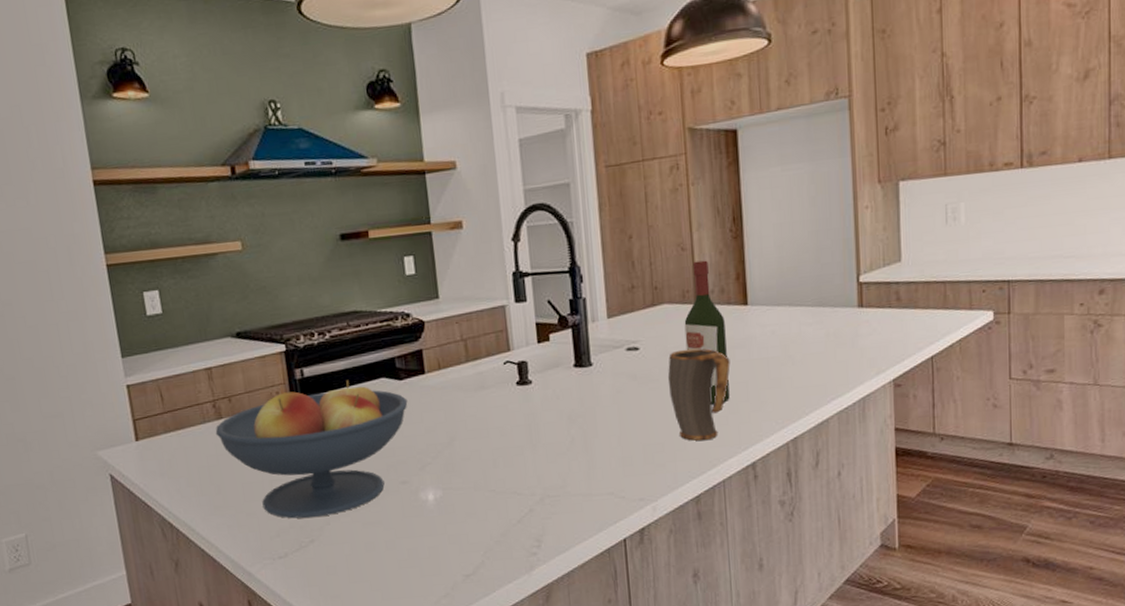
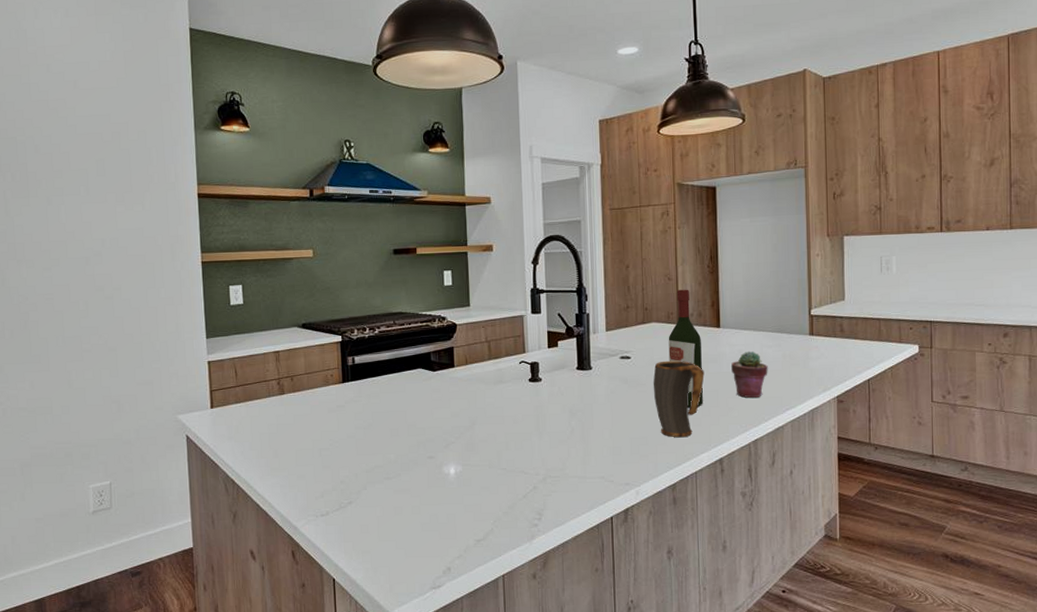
fruit bowl: present [215,379,408,519] -> none [277,368,439,483]
potted succulent: none [762,331,808,388] -> present [730,351,768,398]

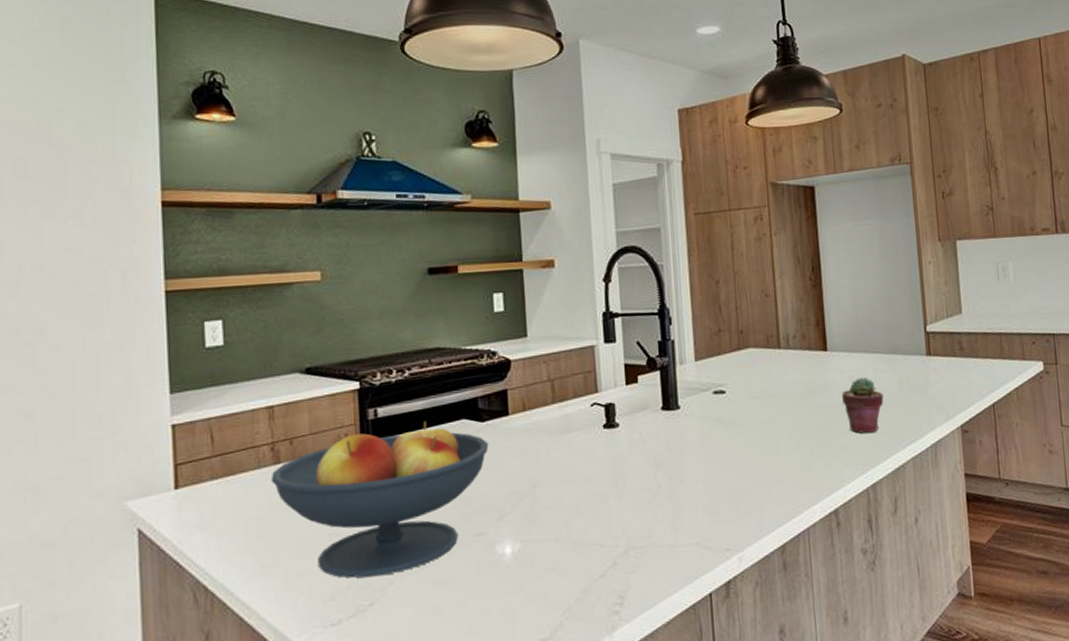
fruit bowl: none [277,368,439,483] -> present [270,420,489,578]
mug: present [653,360,705,437] -> none [753,392,812,487]
wine bottle: present [668,289,703,408] -> none [768,306,812,449]

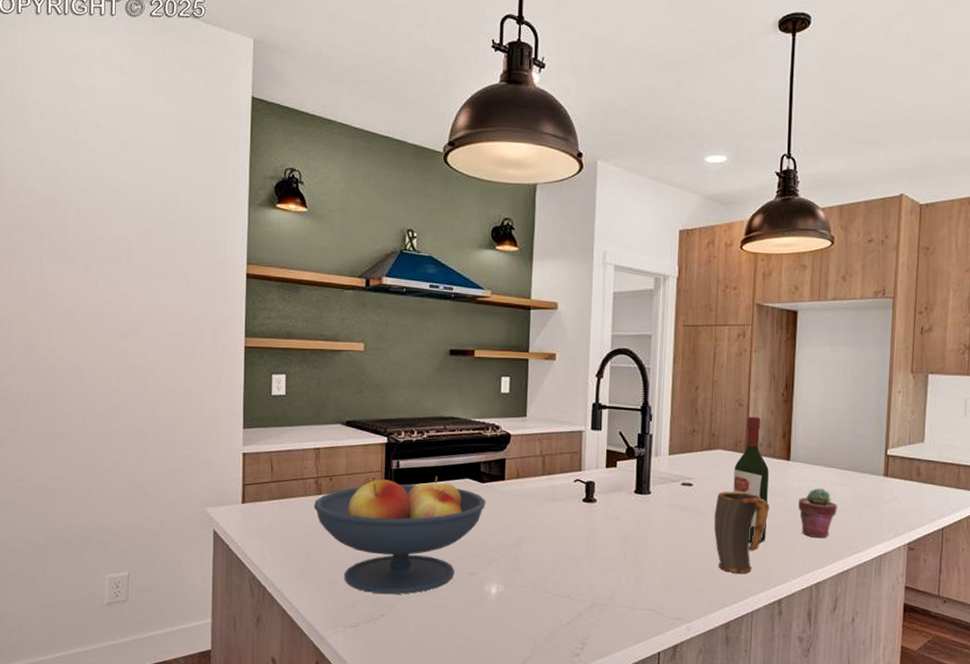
mug: none [753,392,812,487] -> present [714,491,770,573]
wine bottle: none [768,306,812,449] -> present [733,416,769,543]

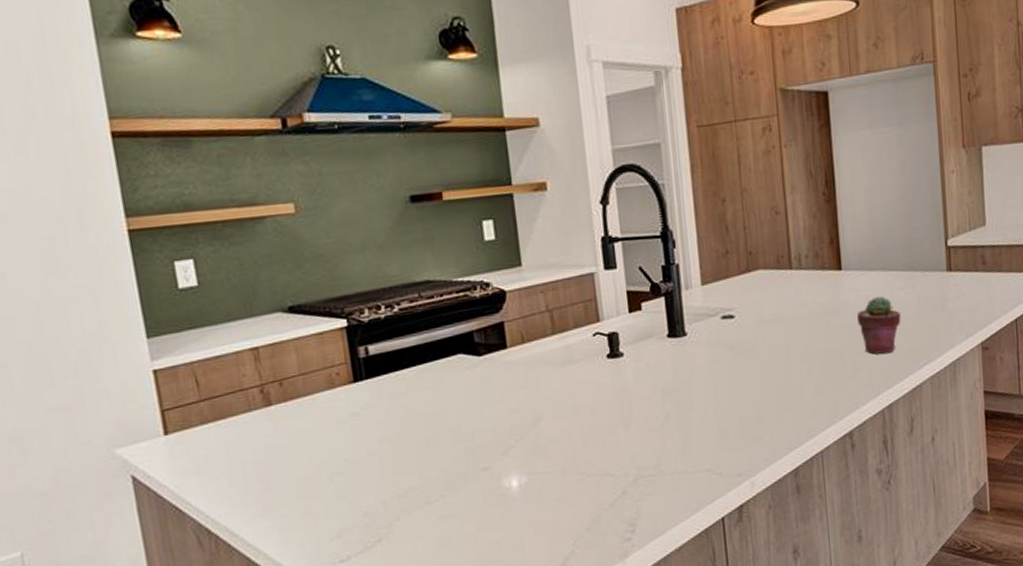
fruit bowl: present [313,475,486,595] -> none [263,357,488,516]
mug: present [714,491,770,573] -> none [763,315,826,411]
wine bottle: present [733,416,769,543] -> none [779,224,826,373]

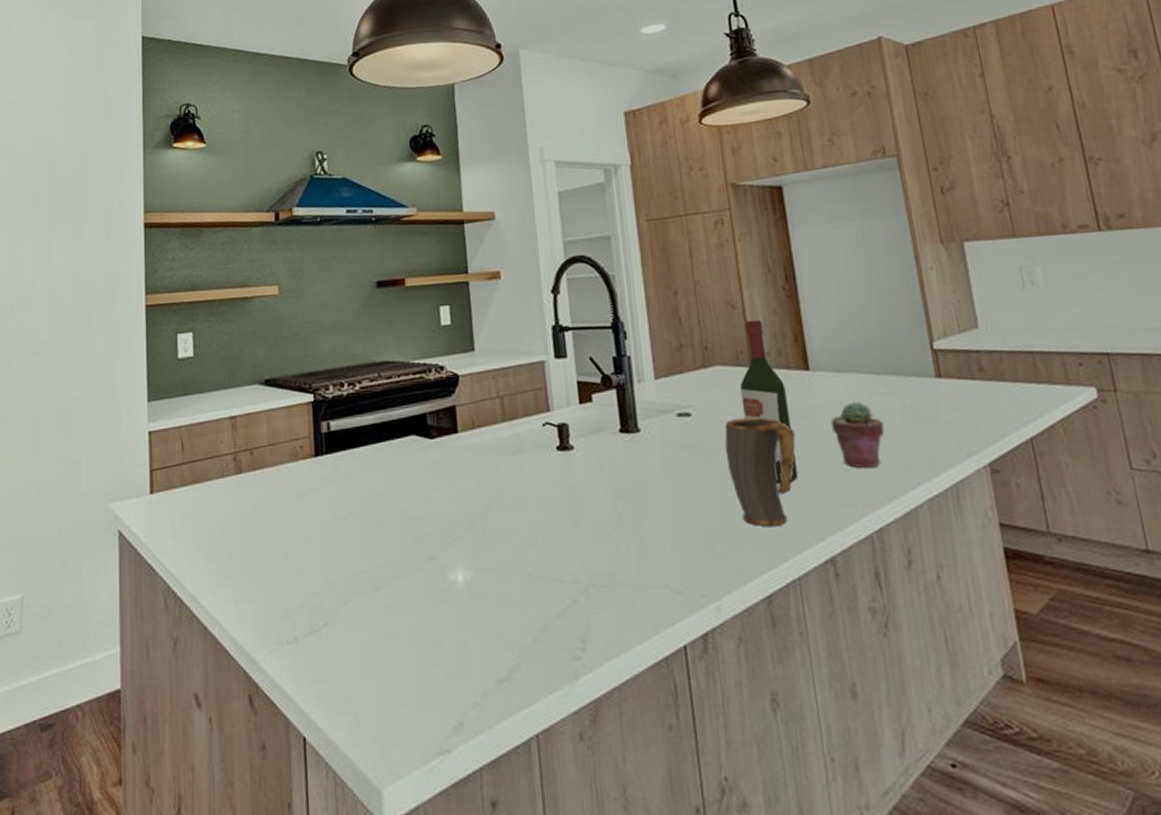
mug: none [763,315,826,411] -> present [724,417,796,526]
wine bottle: none [779,224,826,373] -> present [739,319,798,483]

